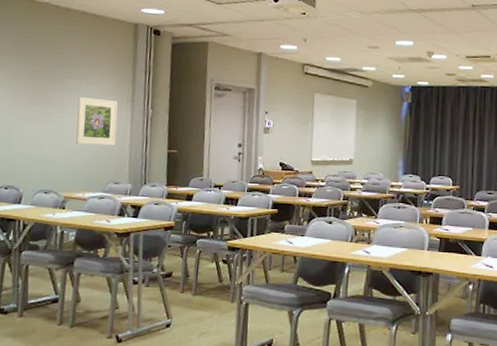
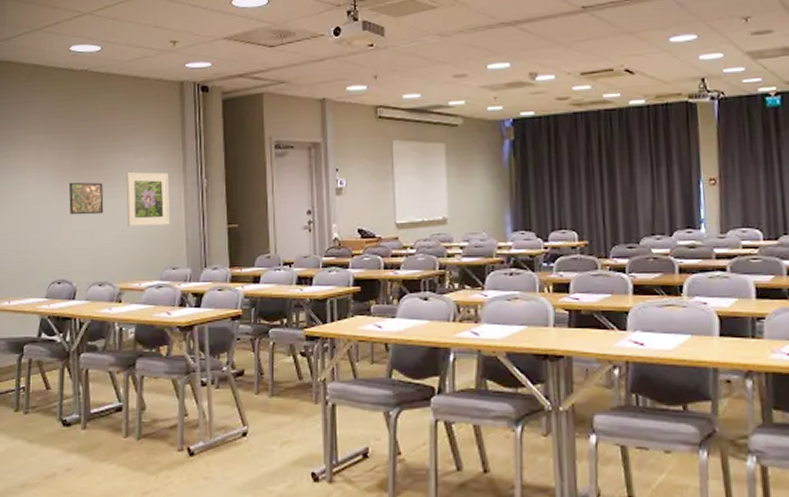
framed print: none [21,100,56,131] -> present [68,182,104,215]

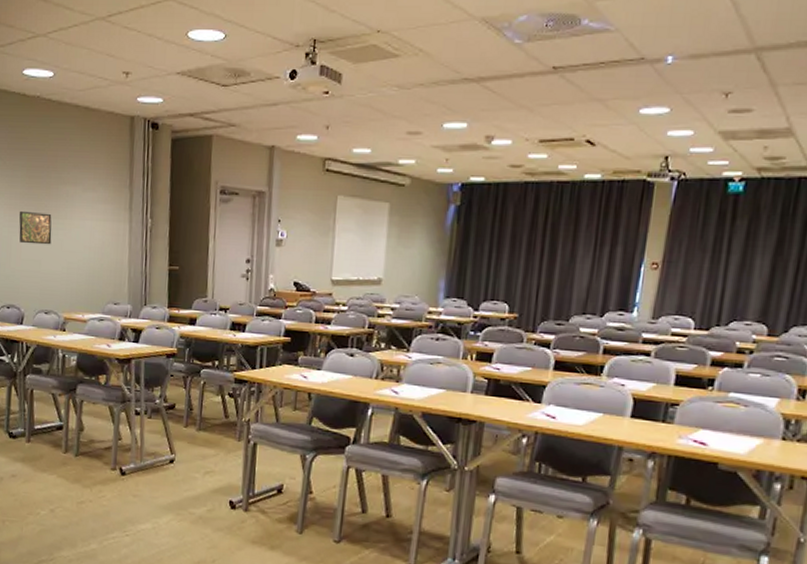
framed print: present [126,172,171,226] -> none [73,206,115,261]

